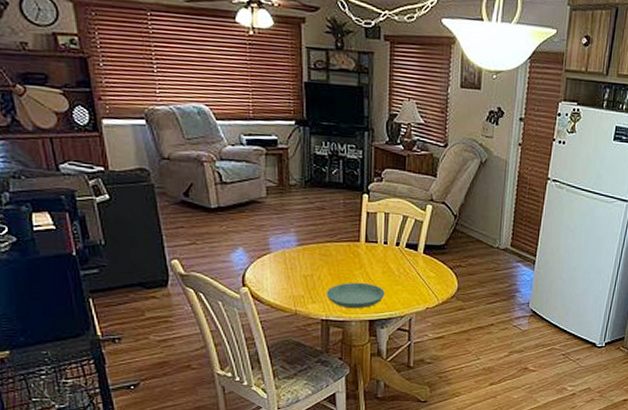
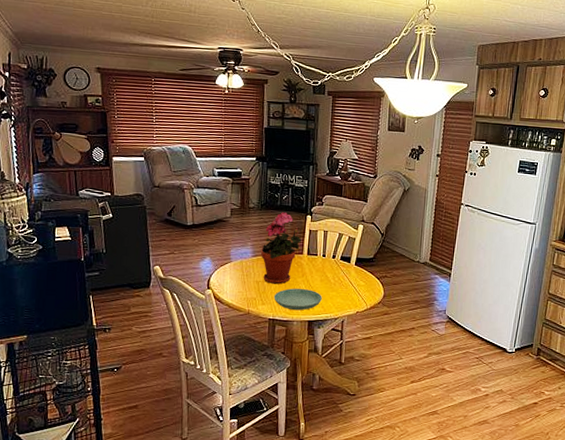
potted plant: none [306,190,357,279] -> present [260,212,301,284]

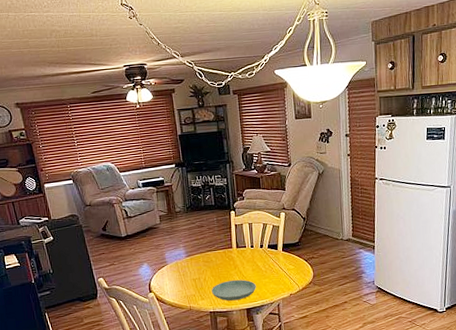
potted plant: present [260,212,301,284] -> none [192,211,229,280]

